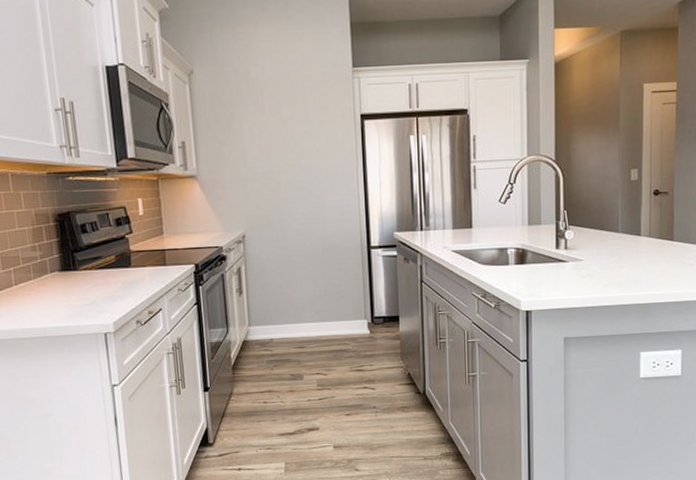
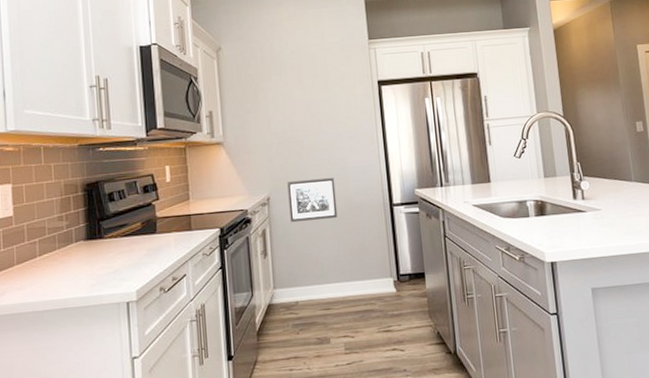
wall art: none [263,216,314,262] -> present [287,177,338,223]

